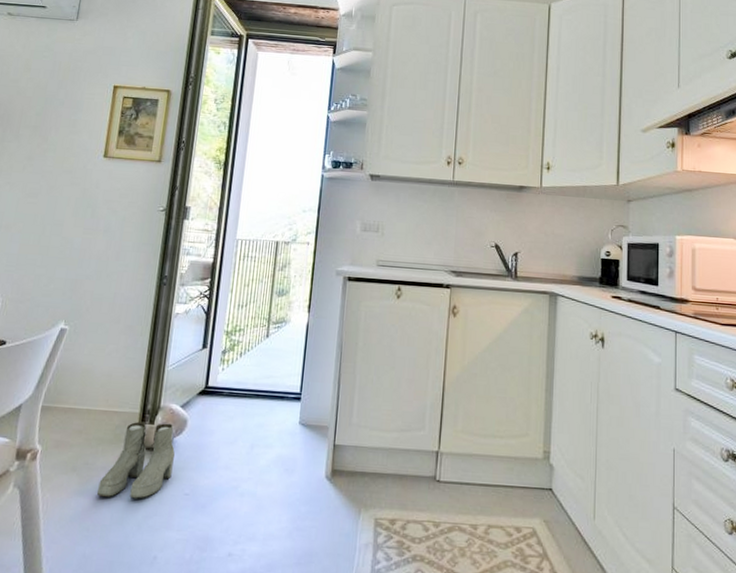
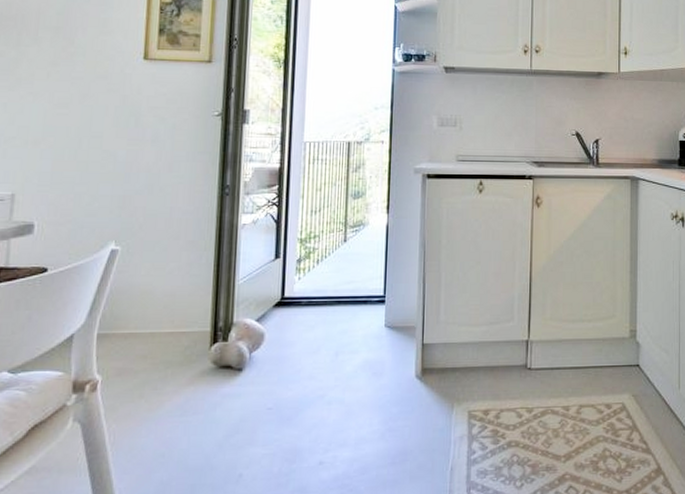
boots: present [96,421,175,499] -> none [169,339,253,421]

